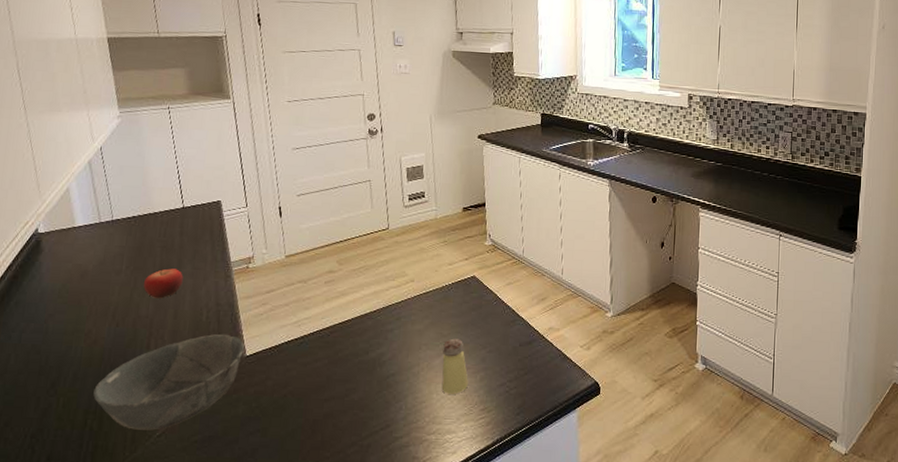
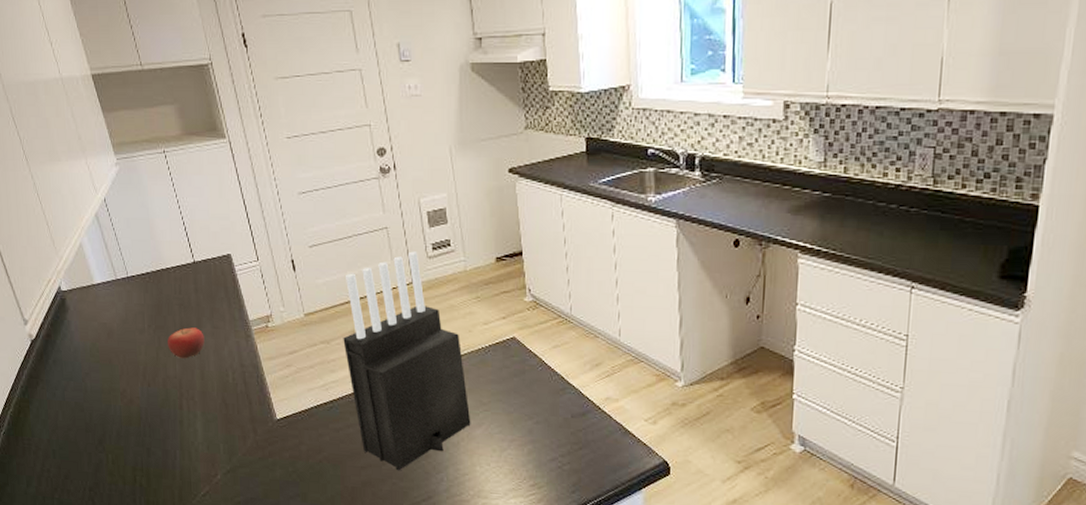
bowl: present [93,333,244,430] -> none [137,396,274,490]
knife block: none [319,201,432,402] -> present [343,251,471,471]
saltshaker: present [441,338,468,394] -> none [484,407,514,468]

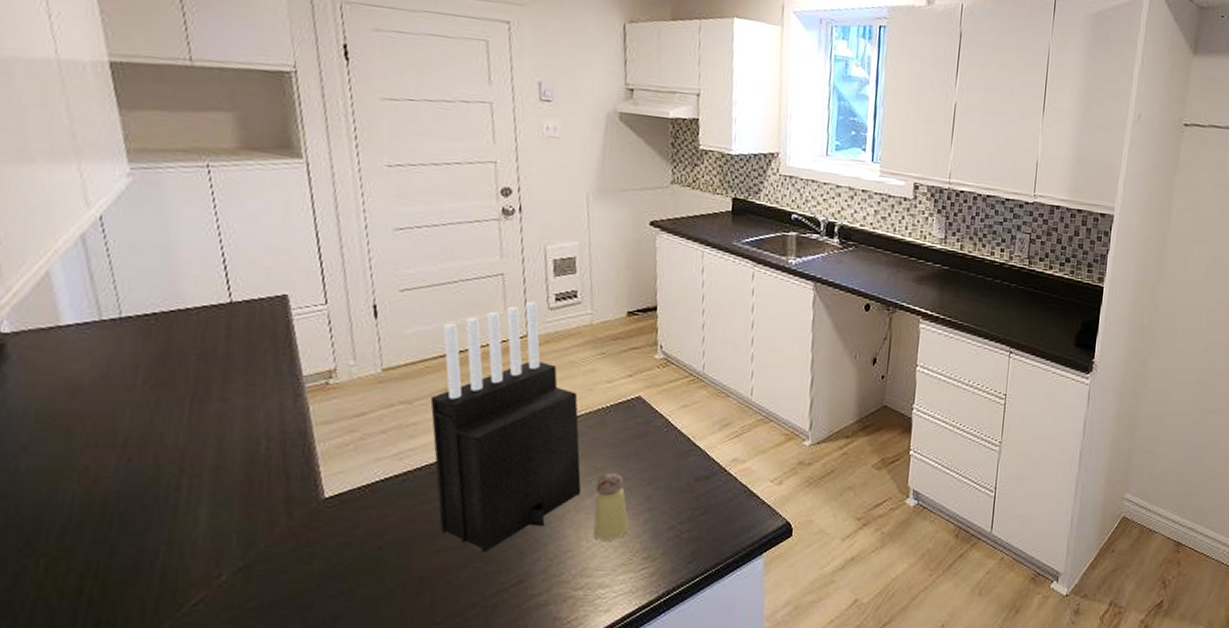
fruit: present [168,327,205,359] -> none [170,383,231,424]
saltshaker: none [484,407,514,468] -> present [593,473,629,541]

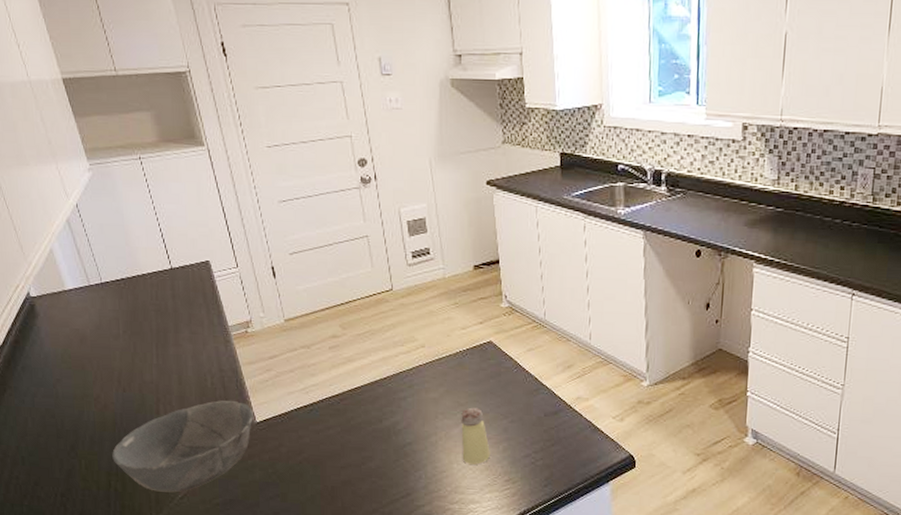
bowl: none [93,470,322,598] -> present [112,400,253,493]
knife block: present [430,301,581,553] -> none [323,259,449,470]

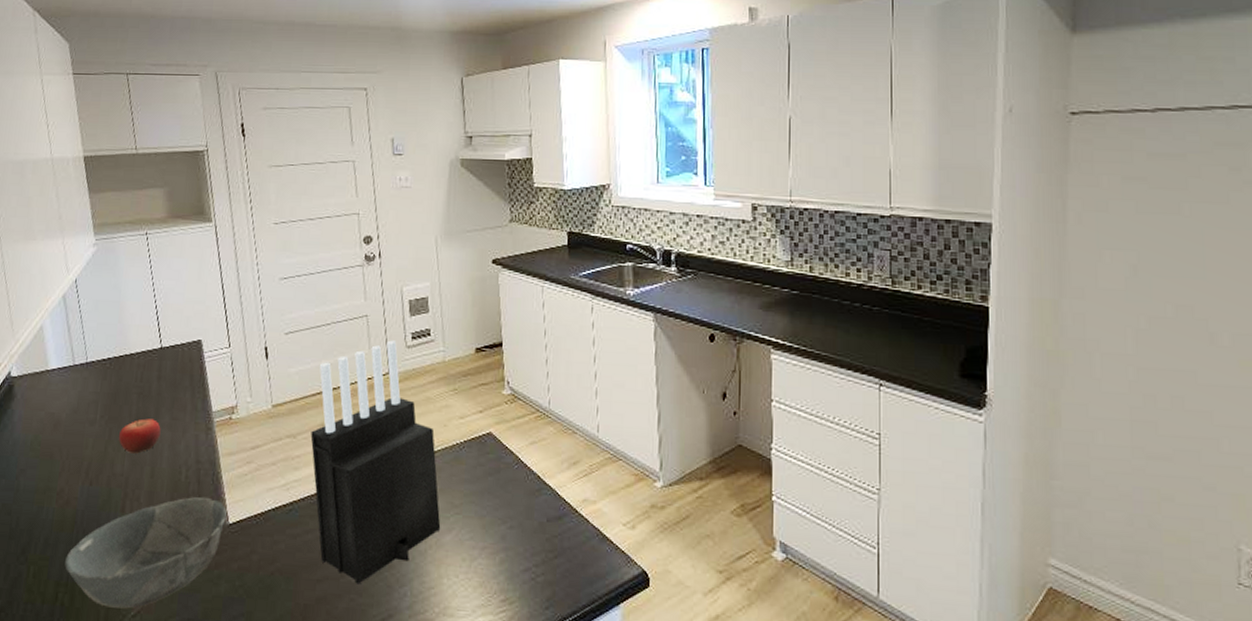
fruit: none [144,333,182,364] -> present [119,418,161,454]
knife block: none [323,259,449,470] -> present [310,340,441,584]
saltshaker: present [461,407,490,465] -> none [453,509,485,580]

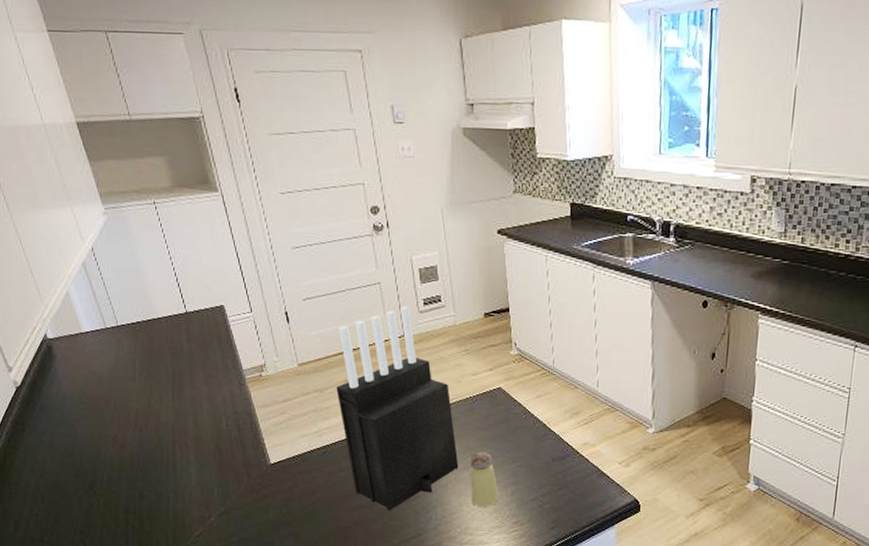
bowl: present [64,496,227,609] -> none [130,441,268,531]
fruit: present [119,418,161,454] -> none [160,375,198,406]
saltshaker: none [453,509,485,580] -> present [470,451,499,507]

